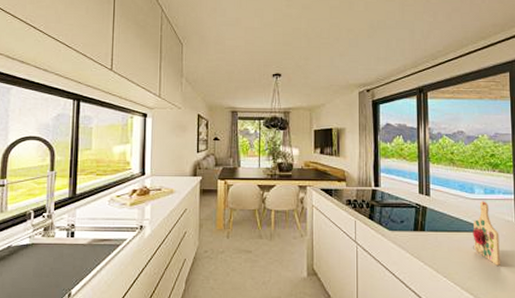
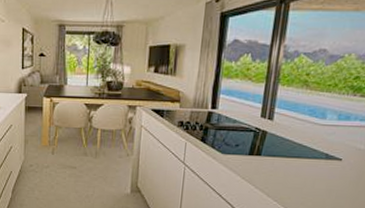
cutting board: present [472,201,500,266] -> none [311,127,346,193]

